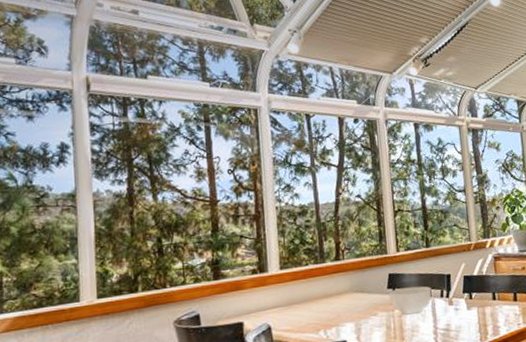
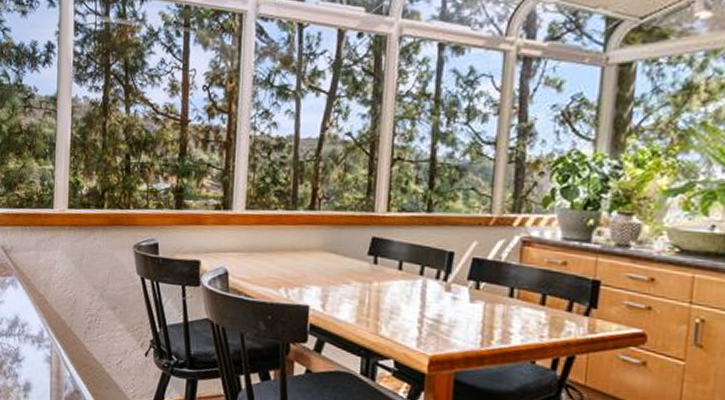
bowl: present [389,286,432,315] -> none [368,257,425,293]

